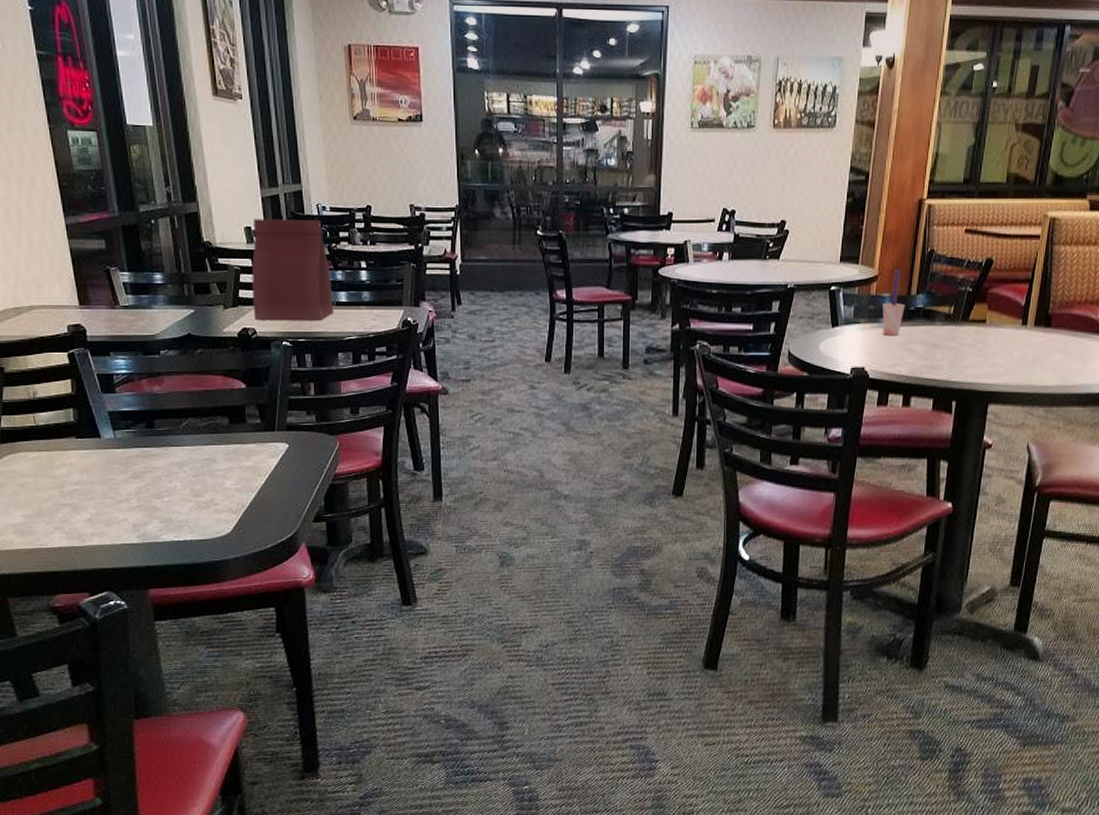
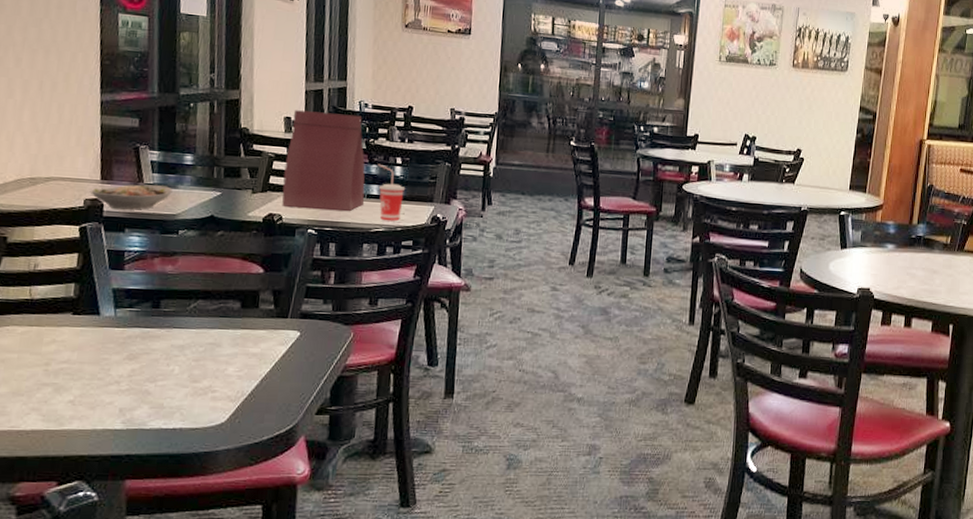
salad: none [71,307,148,334] -> present [89,184,173,211]
beverage cup: none [343,269,373,328] -> present [378,163,406,222]
beverage cup: present [882,269,905,337] -> none [886,199,907,261]

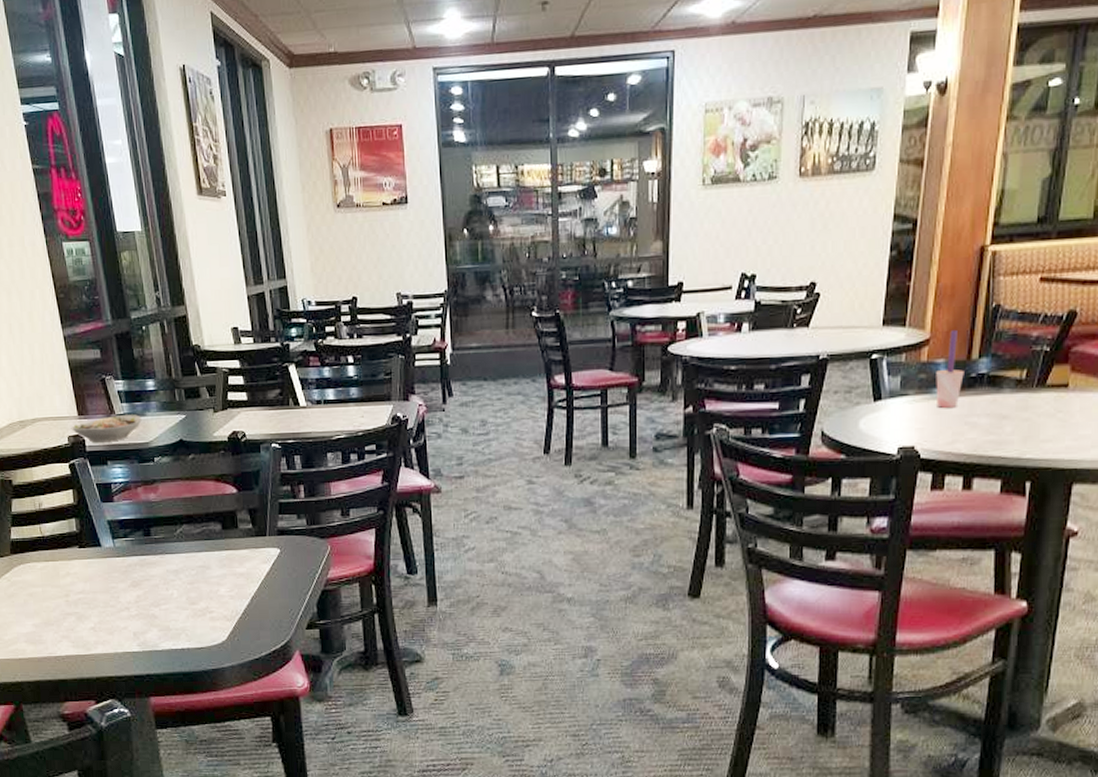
paper bag: present [282,110,365,212] -> none [239,315,321,423]
beverage cup: present [378,163,406,222] -> none [330,365,361,427]
beverage cup: none [886,199,907,261] -> present [935,329,964,409]

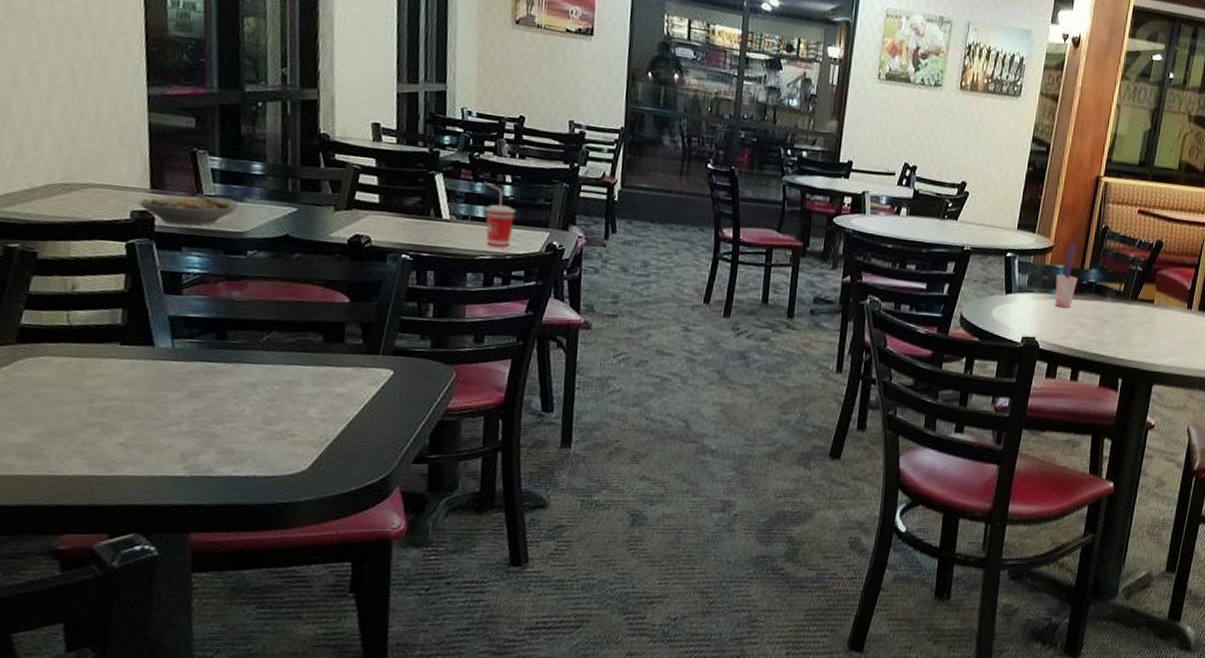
beverage cup: none [330,365,361,427] -> present [483,181,516,249]

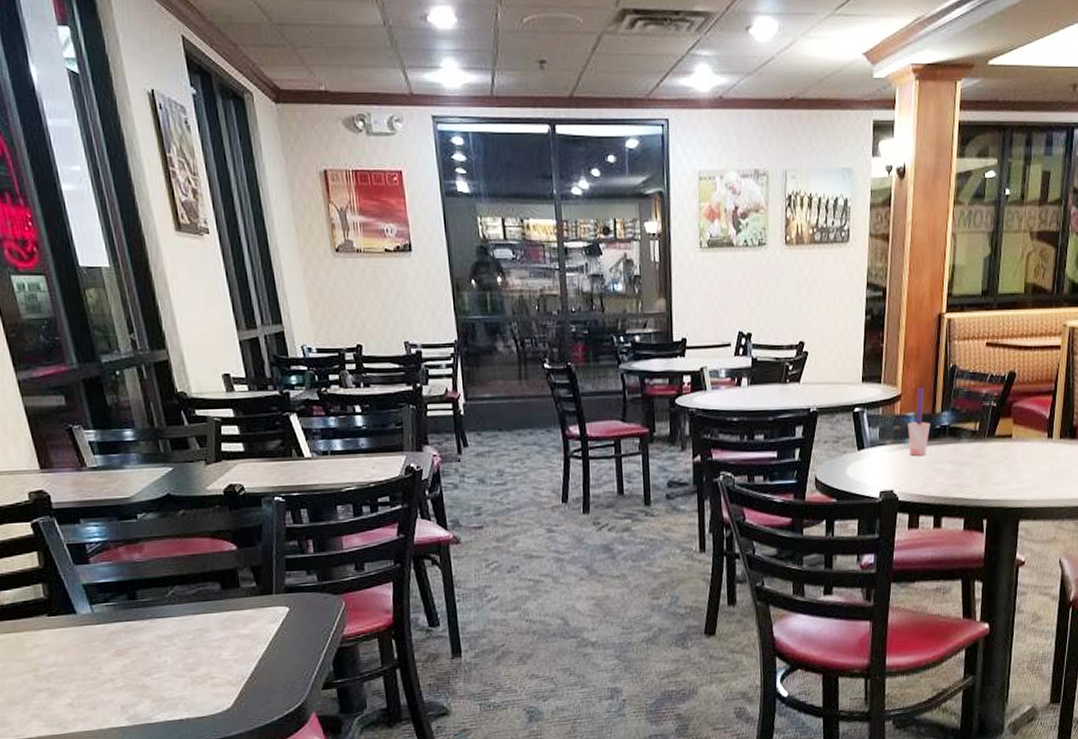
salad: present [137,195,239,226] -> none [31,467,120,500]
beverage cup: present [483,181,516,249] -> none [335,415,371,478]

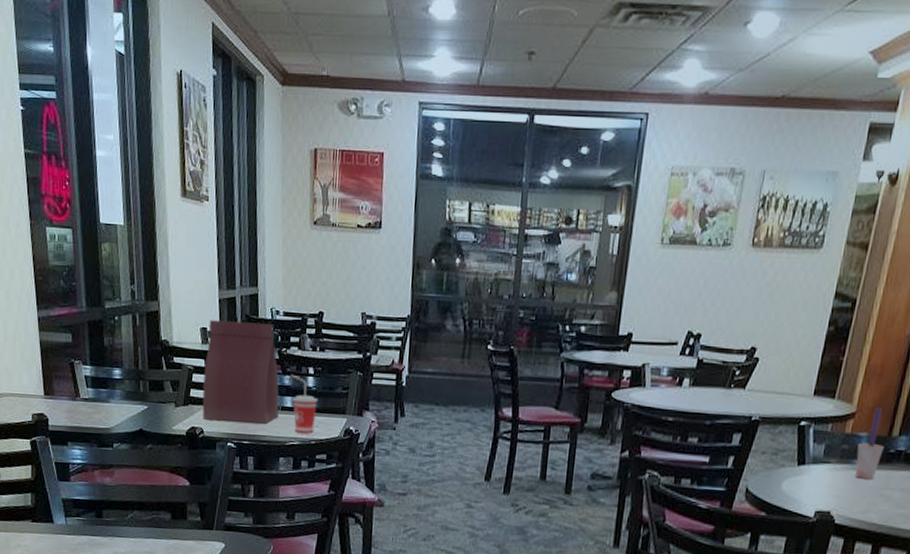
paper bag: none [231,362,328,475] -> present [202,320,279,425]
beverage cup: none [335,415,371,478] -> present [291,374,319,435]

